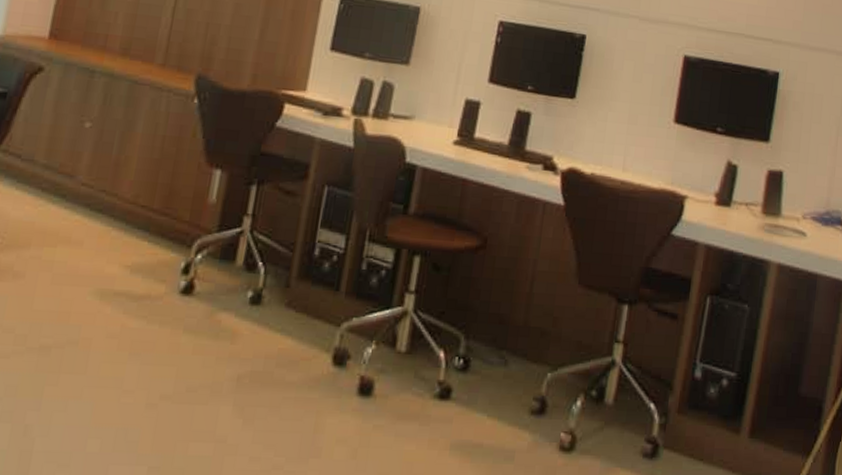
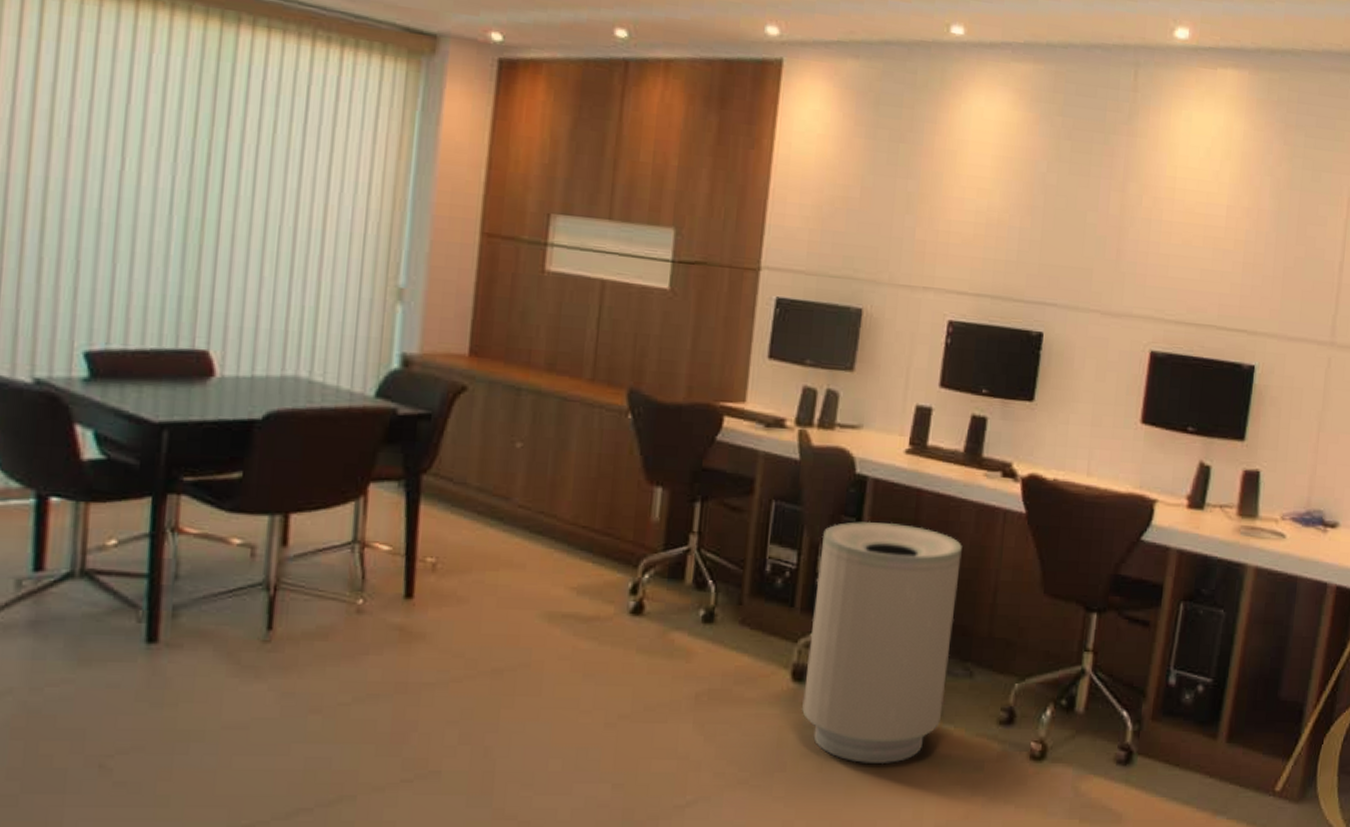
trash can: none [340,208,503,453] -> present [802,521,962,765]

